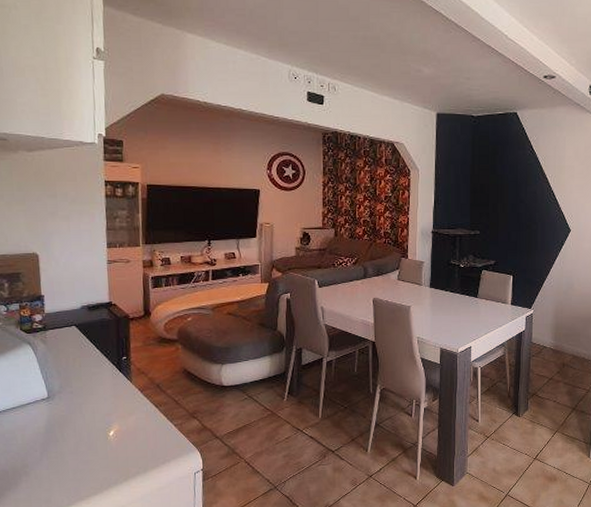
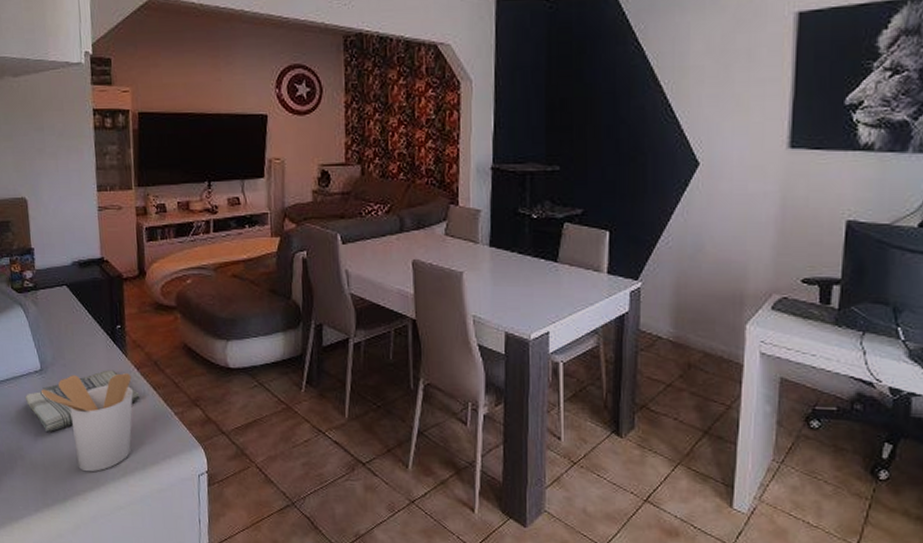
dish towel: none [31,394,143,451] -> present [24,370,140,433]
utensil holder: none [48,396,137,480] -> present [41,373,133,472]

